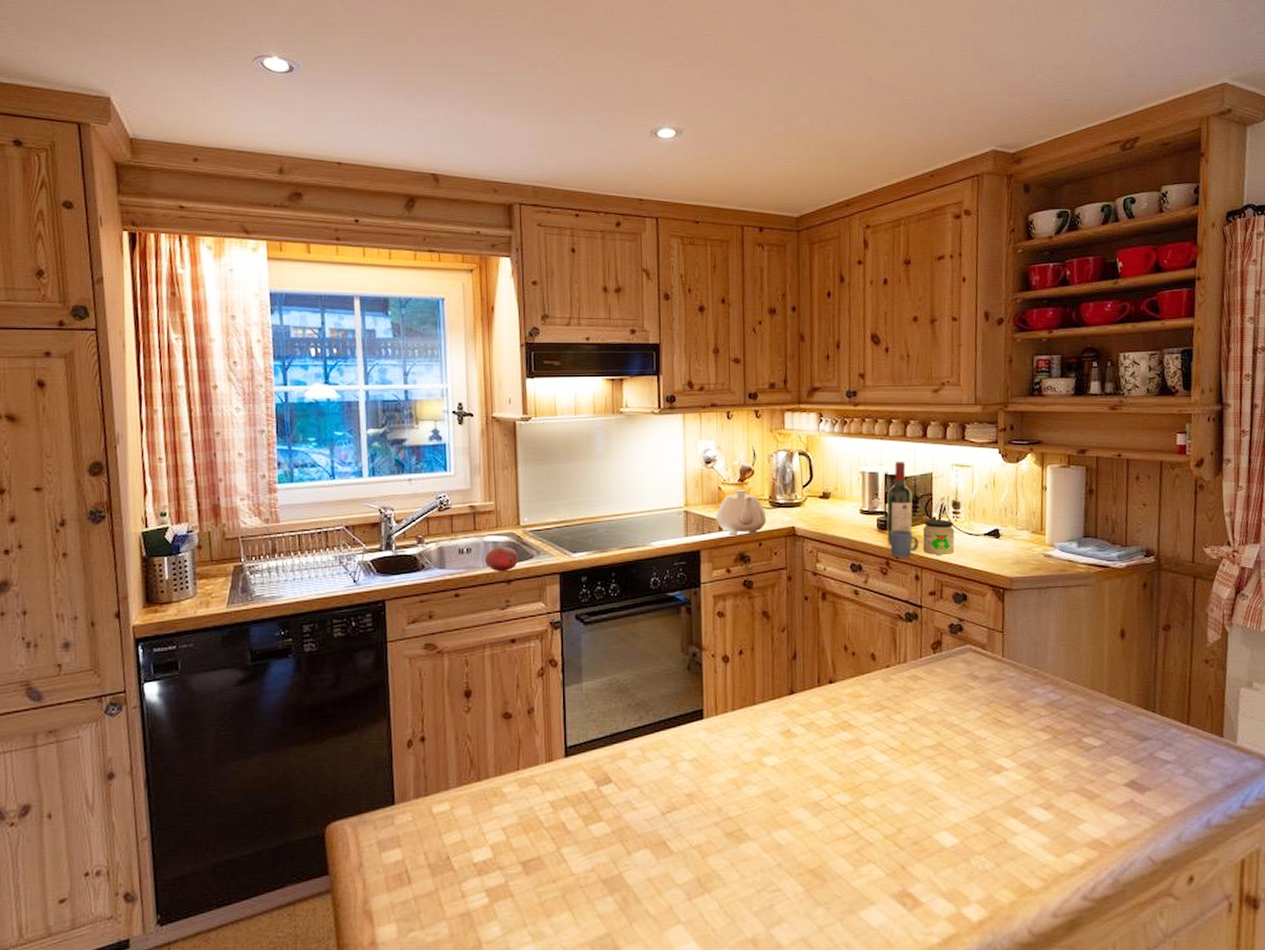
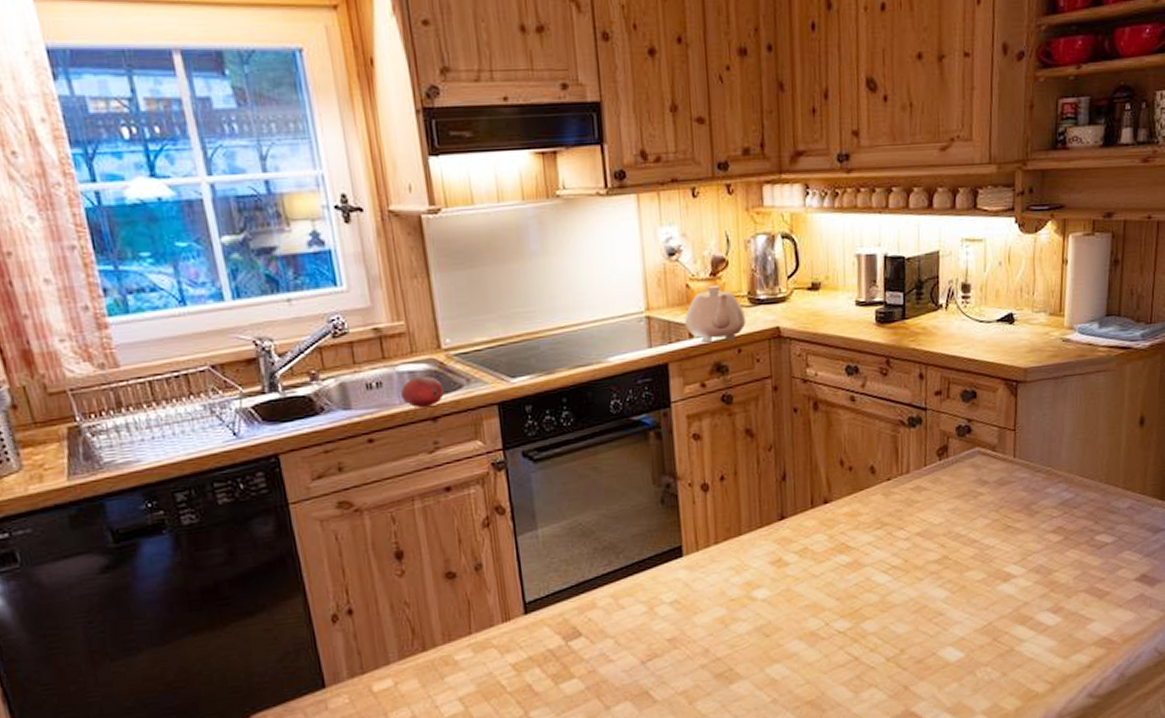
wine bottle: present [887,461,913,545] -> none [886,238,916,341]
mug: present [890,529,919,559] -> none [890,321,924,356]
jar: present [922,519,955,556] -> none [927,306,964,349]

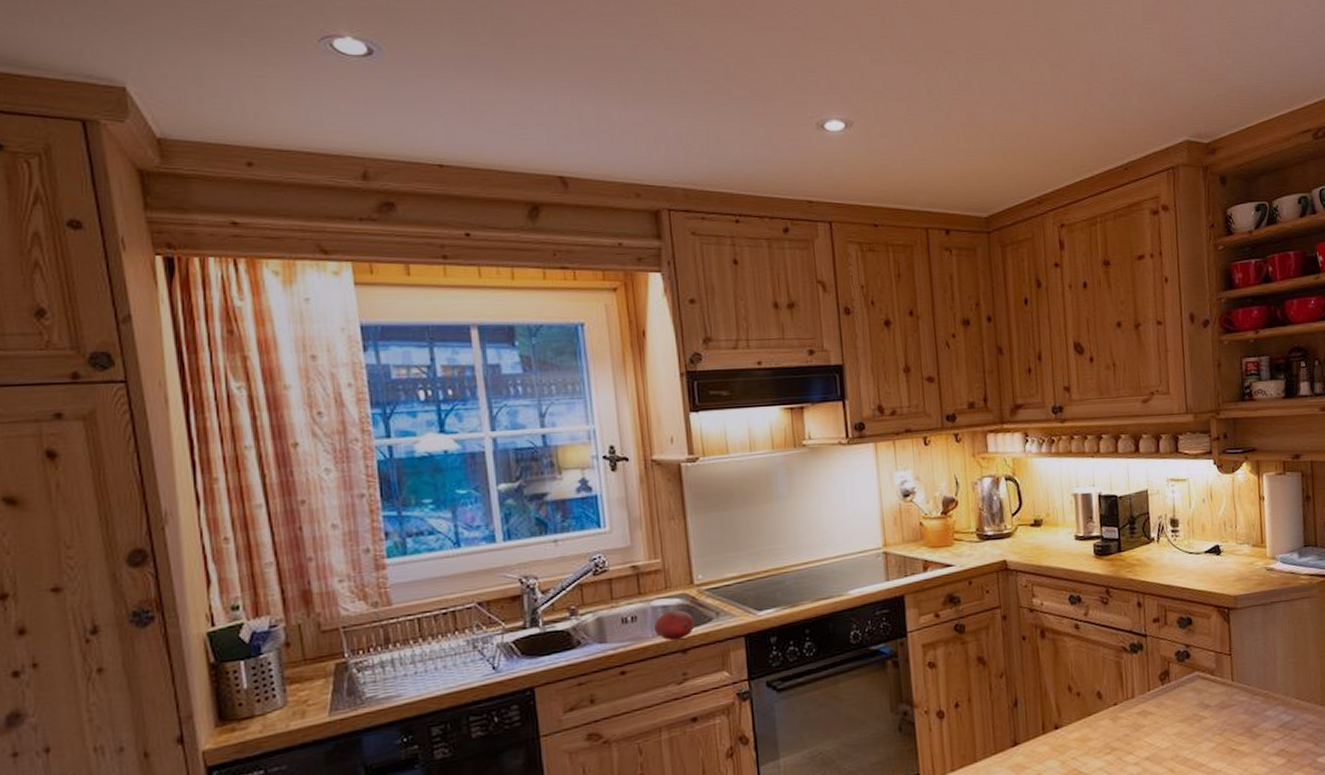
teapot: present [684,284,746,344] -> none [919,522,976,577]

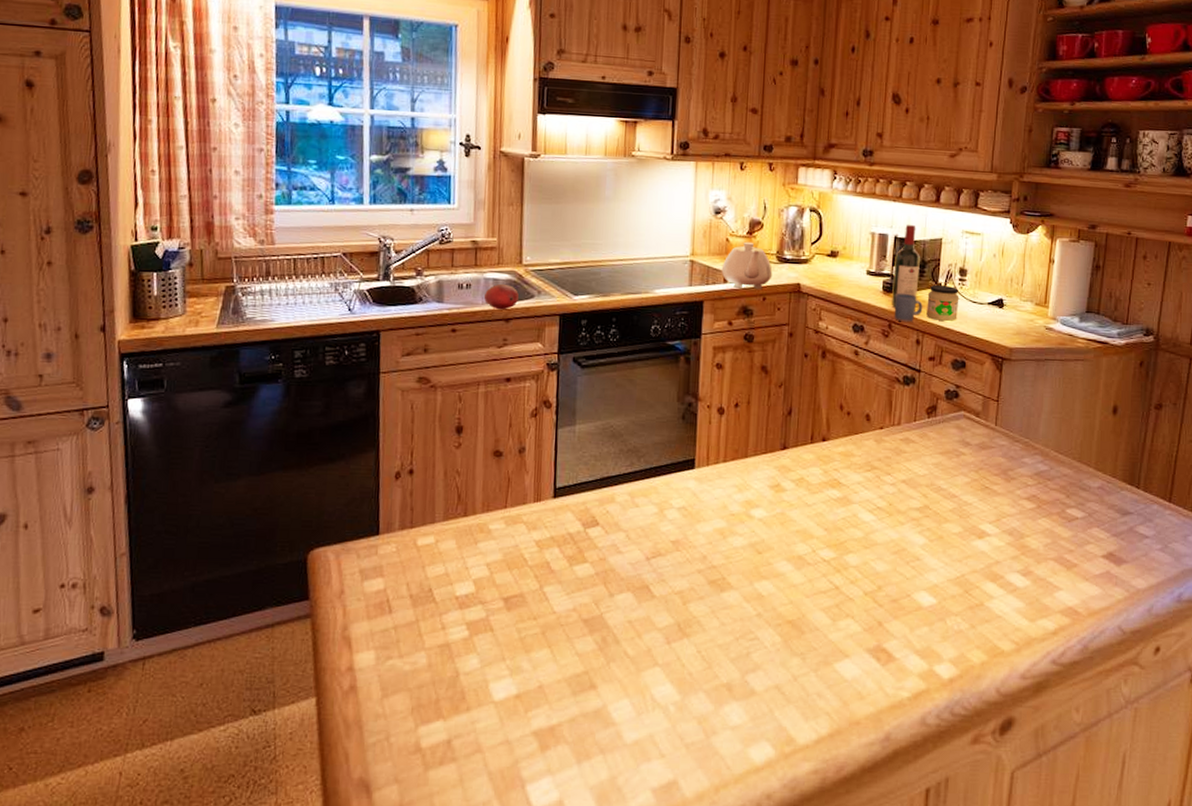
teapot: none [919,522,976,577] -> present [721,241,773,289]
wine bottle: none [1102,479,1131,572] -> present [892,224,920,308]
mug: none [1108,553,1139,586] -> present [894,293,923,323]
jar: none [1142,539,1176,579] -> present [926,284,959,322]

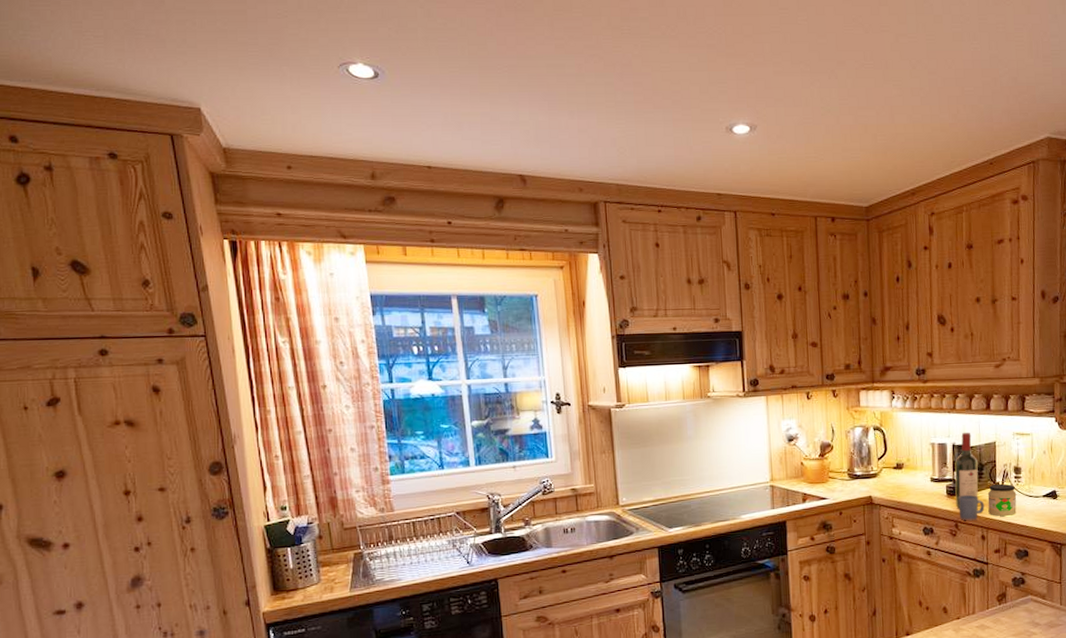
fruit: present [484,283,519,310] -> none [588,524,619,549]
teapot: present [721,241,773,289] -> none [799,463,846,507]

